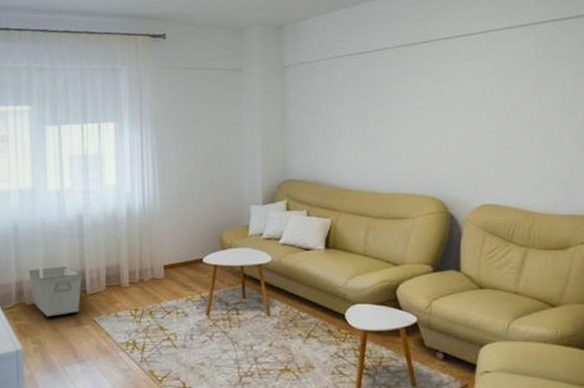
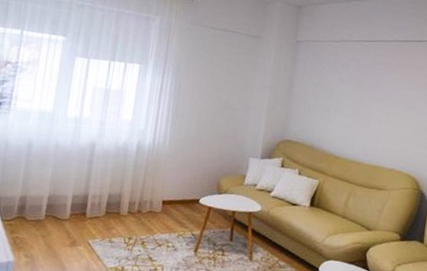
storage bin: present [28,266,83,316] -> none [33,186,85,234]

